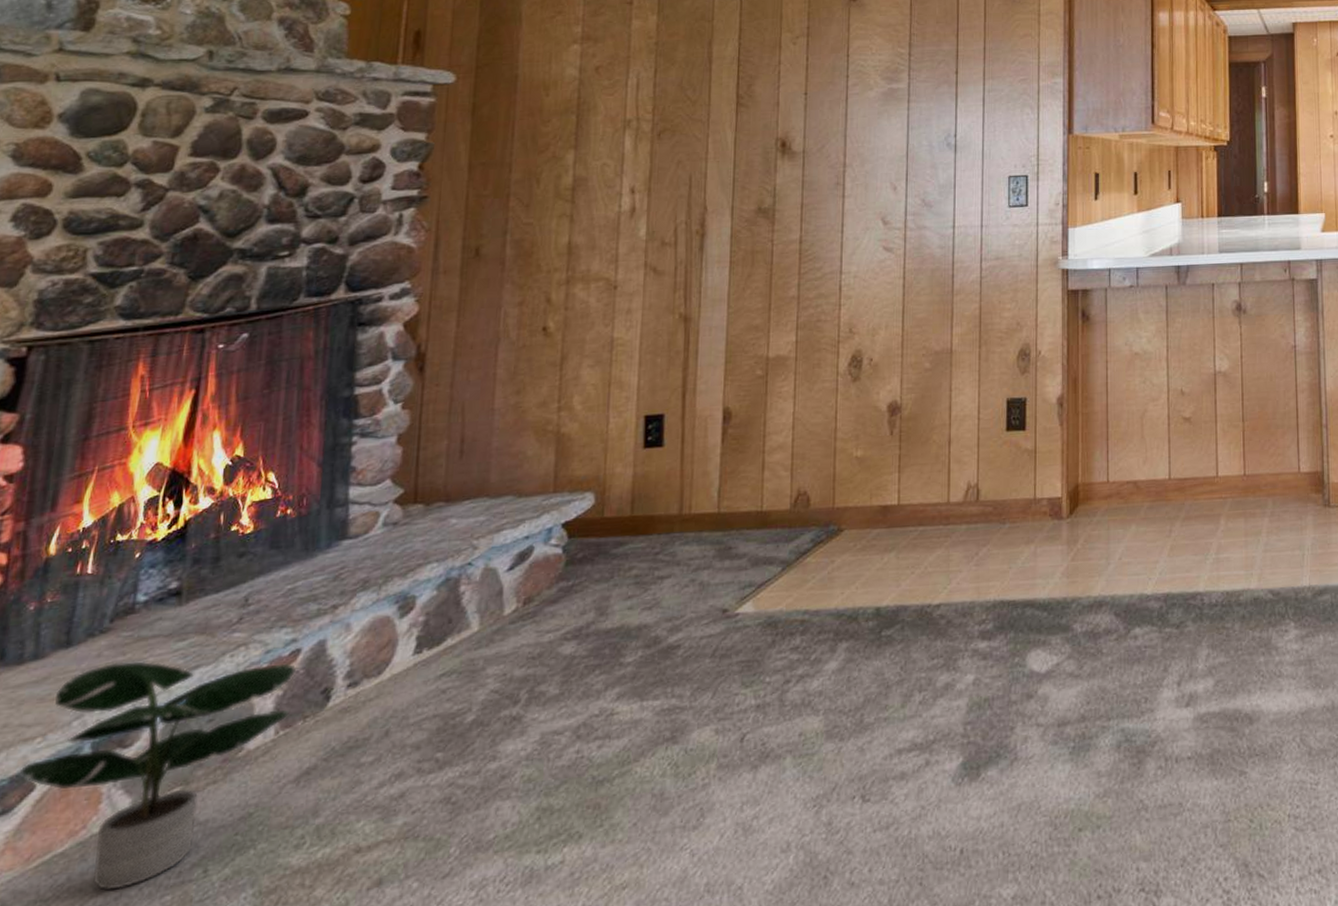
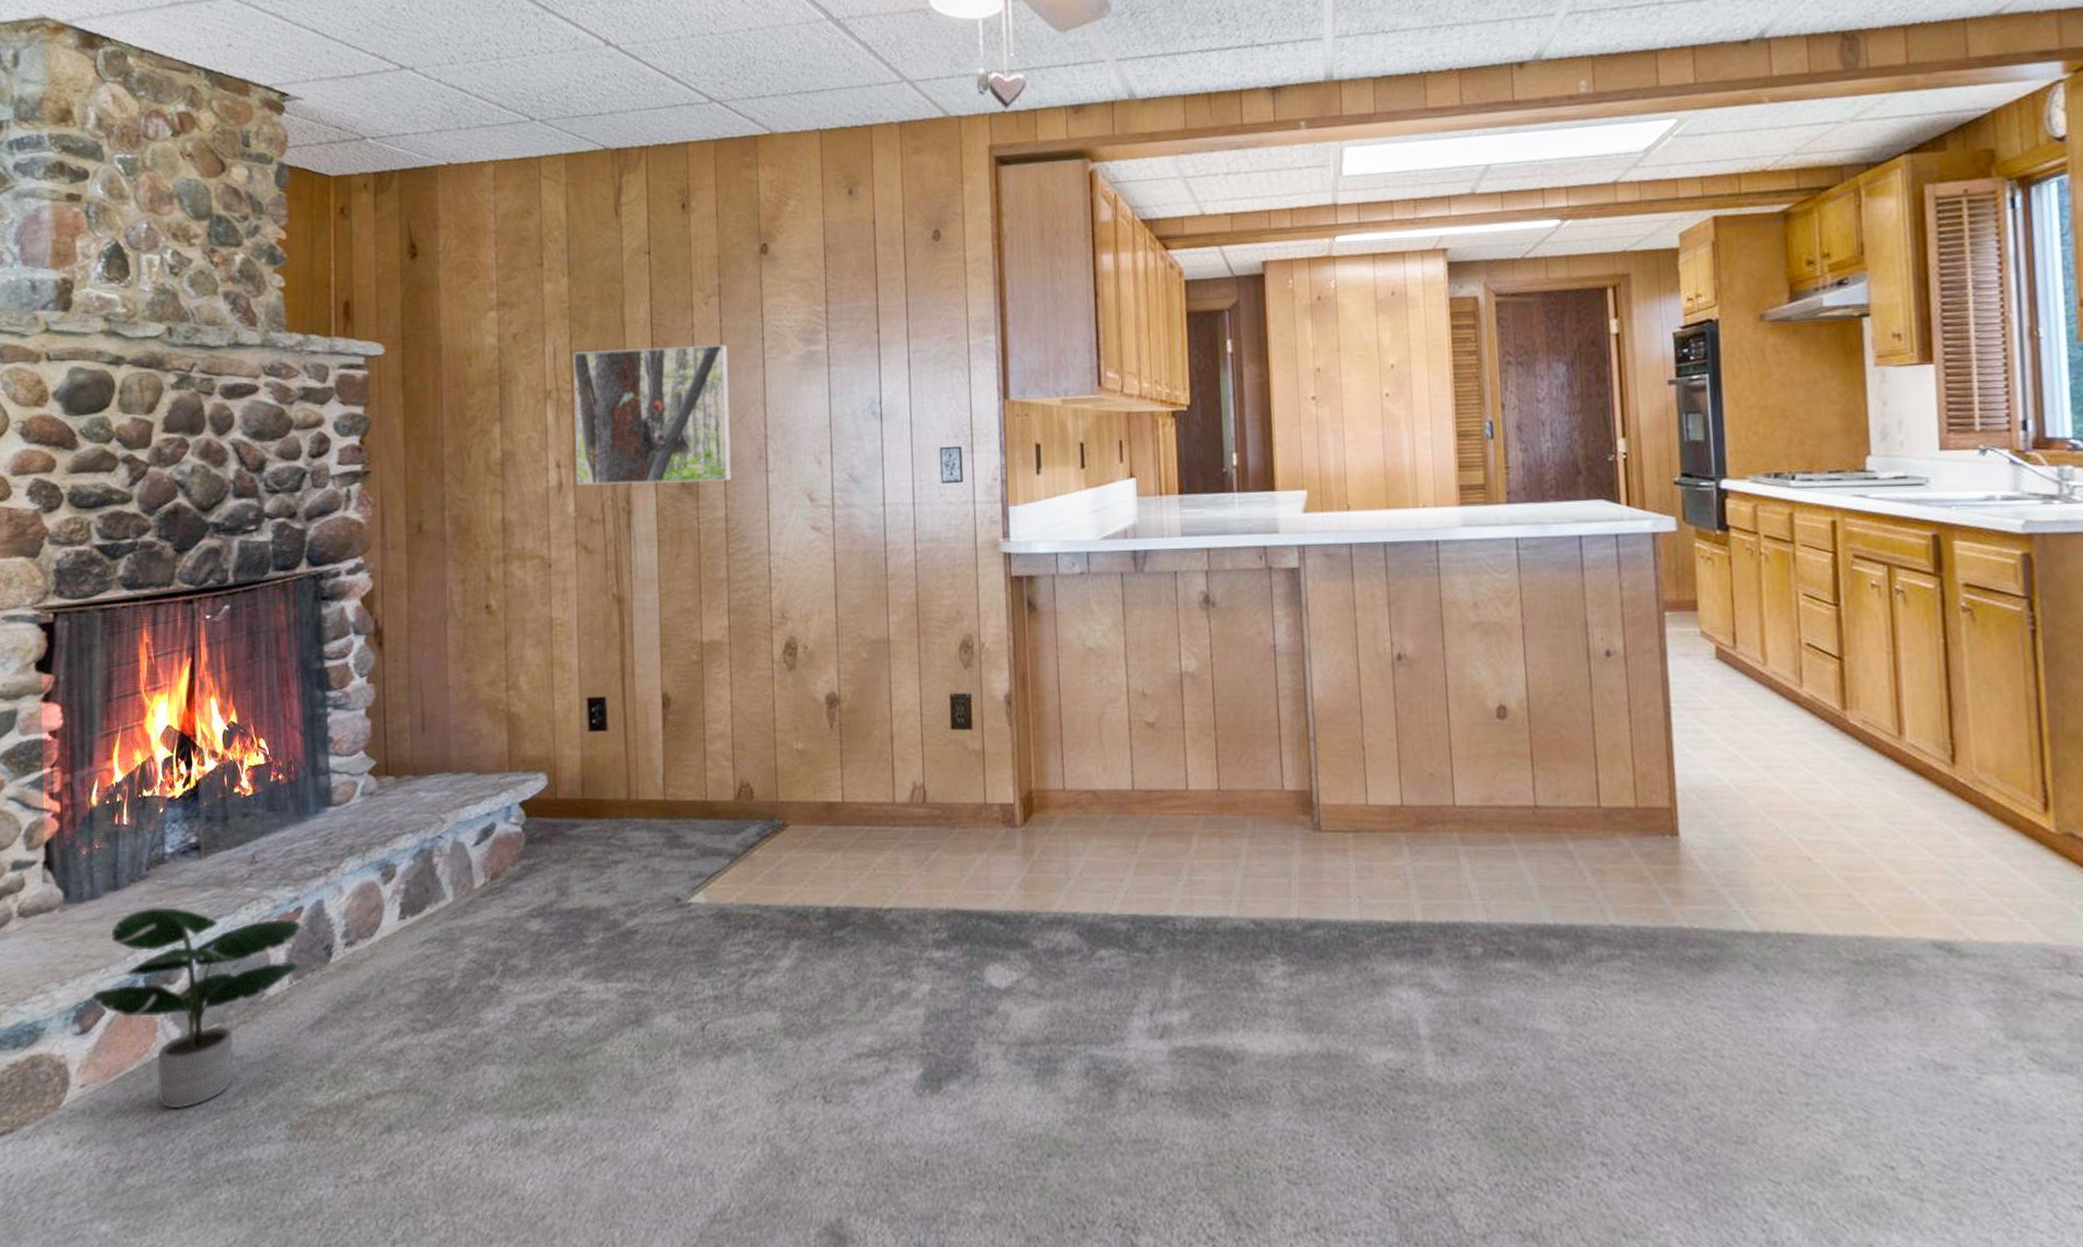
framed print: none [651,81,813,210] -> present [573,345,732,486]

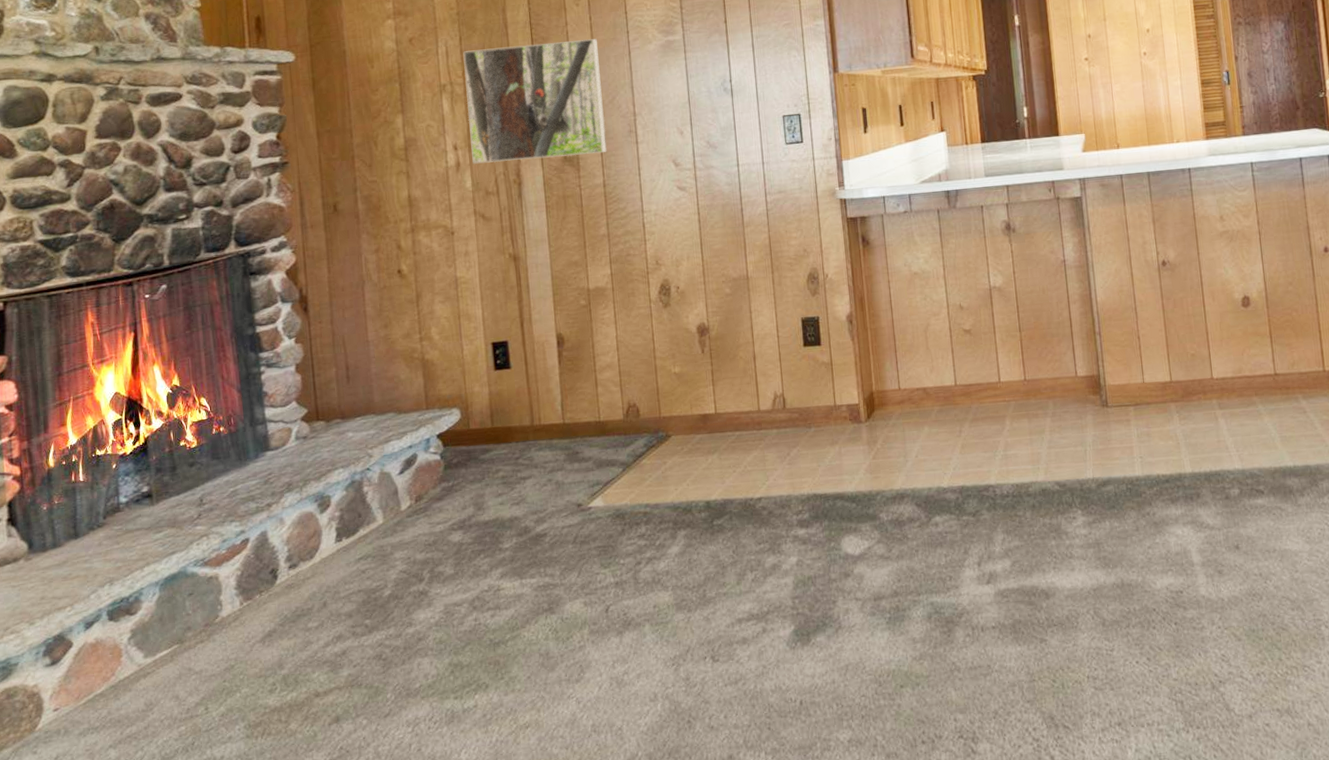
potted plant: present [91,907,302,1109] -> none [59,548,248,721]

